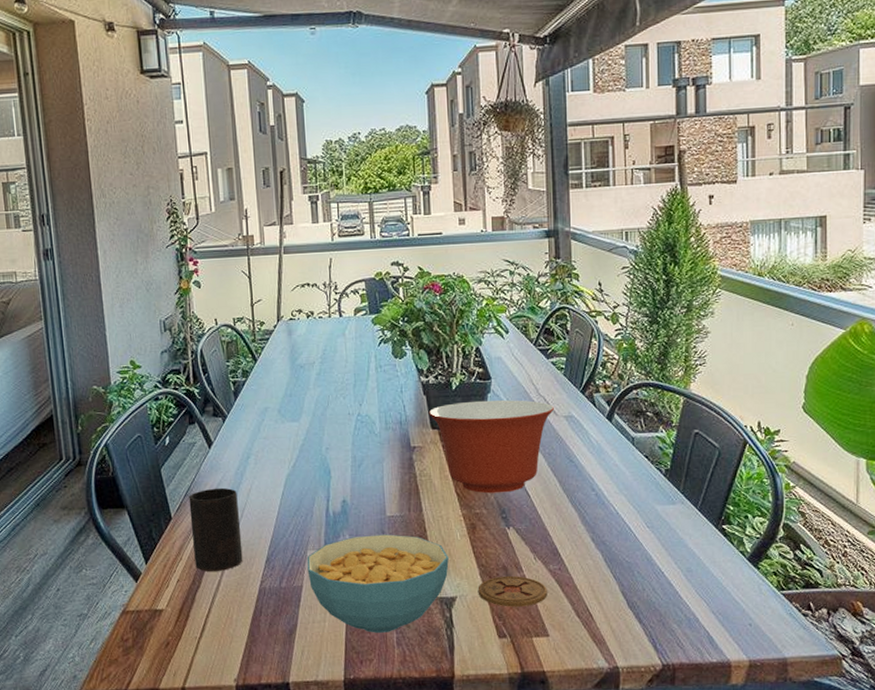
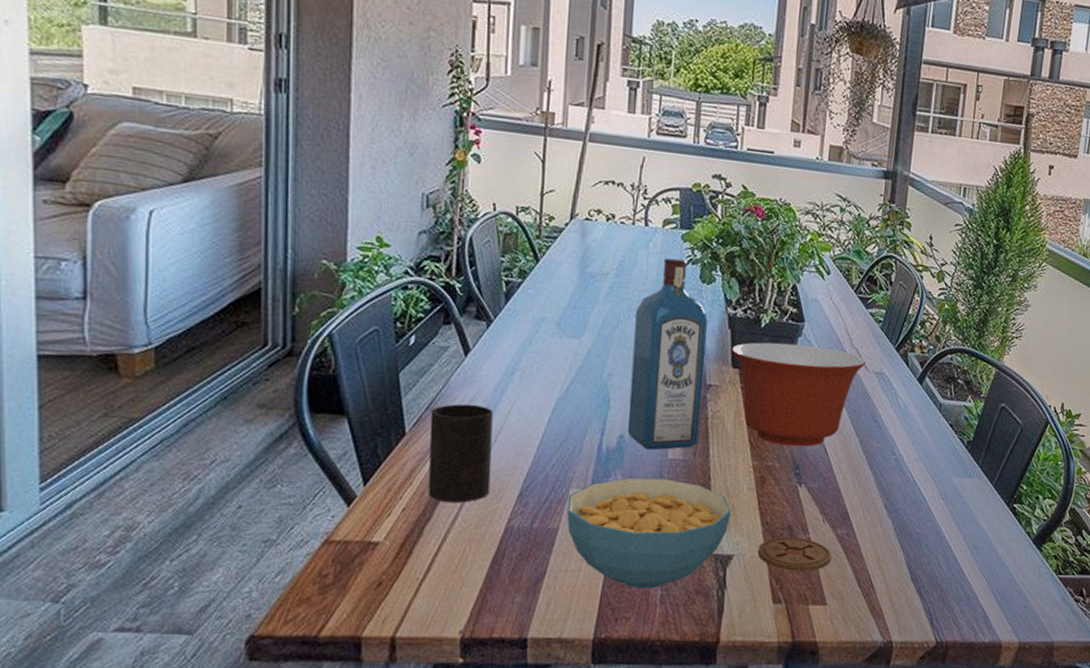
liquor: none [341,340,410,510] -> present [627,257,708,450]

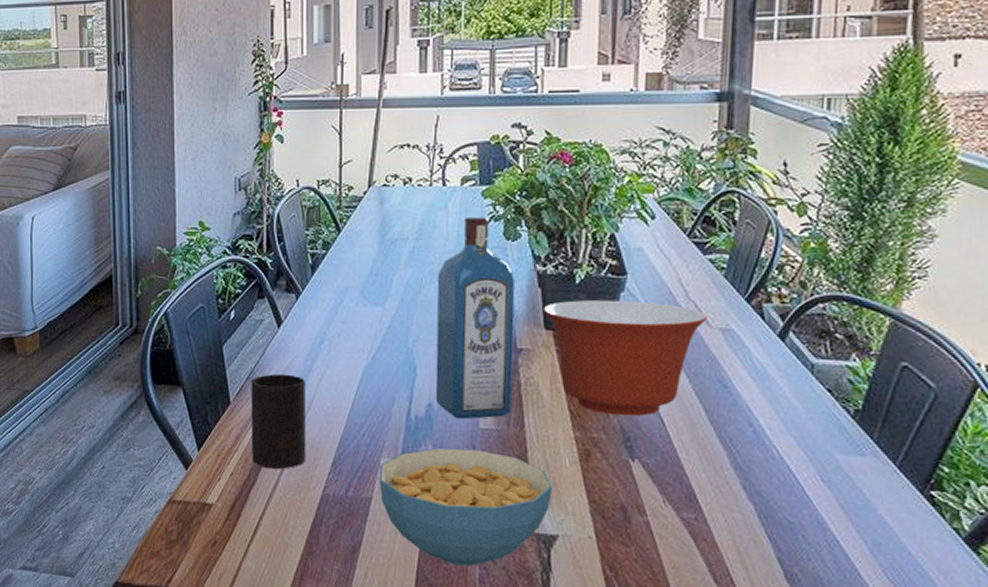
coaster: present [757,536,832,571] -> none [586,518,677,560]

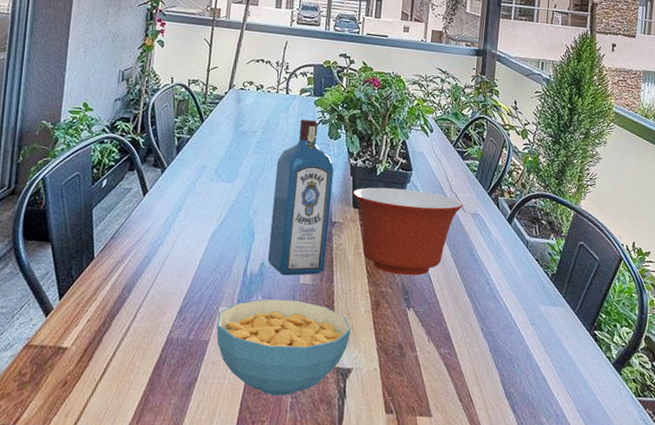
cup: present [251,373,307,470] -> none [108,234,163,317]

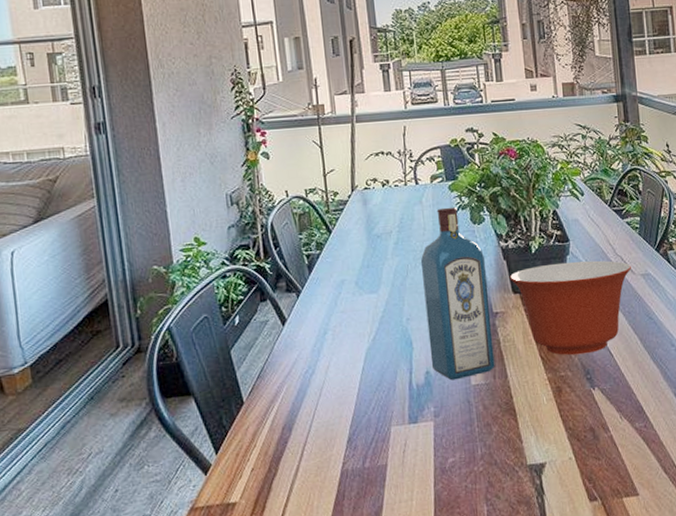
cereal bowl: present [216,299,351,396] -> none [390,403,537,508]

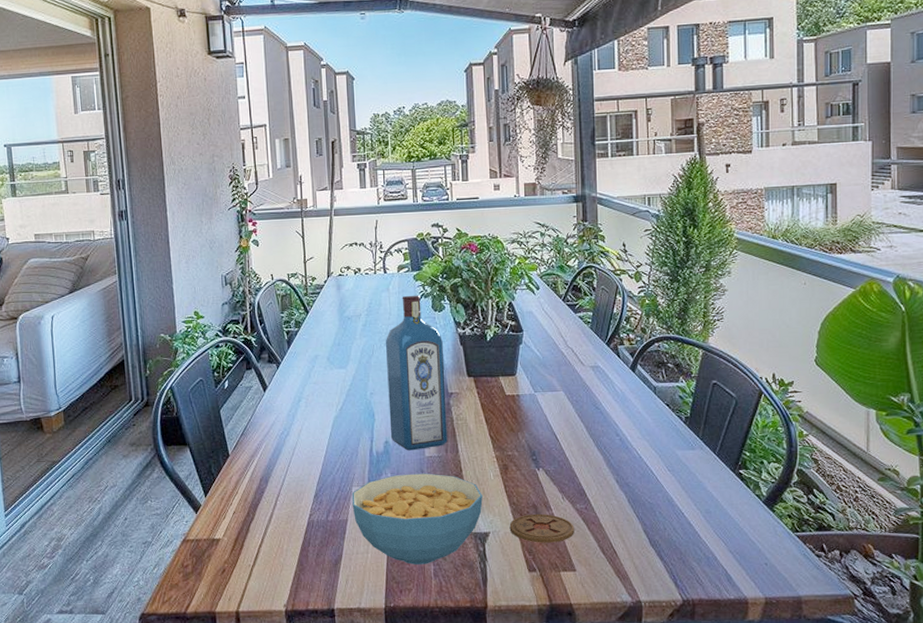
cereal bowl: none [390,403,537,508] -> present [351,473,483,565]
mixing bowl: present [509,260,631,355] -> none [465,350,581,437]
coaster: none [566,436,635,469] -> present [509,513,574,543]

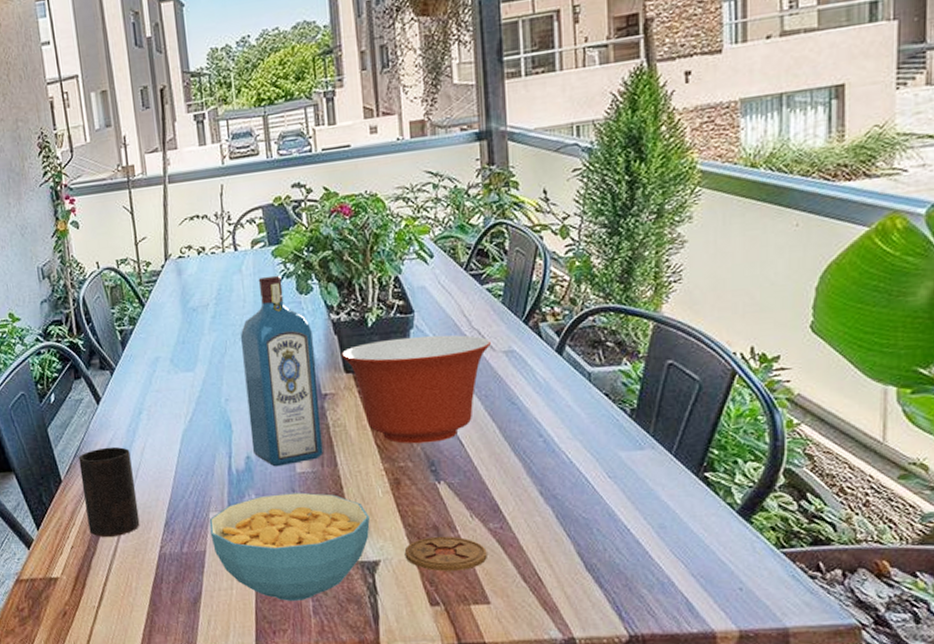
cup: none [245,428,294,506] -> present [78,446,140,538]
mixing bowl: none [465,350,581,437] -> present [341,335,491,444]

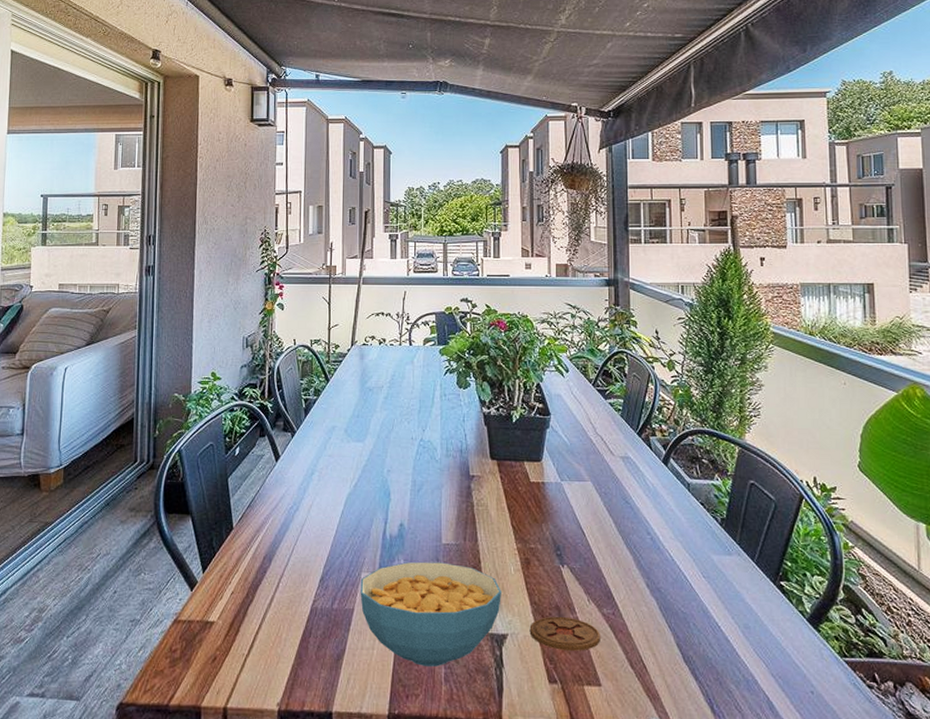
cup: present [78,446,140,538] -> none [250,501,299,587]
liquor: present [240,275,323,467] -> none [406,369,467,536]
mixing bowl: present [341,335,491,444] -> none [488,435,611,529]

